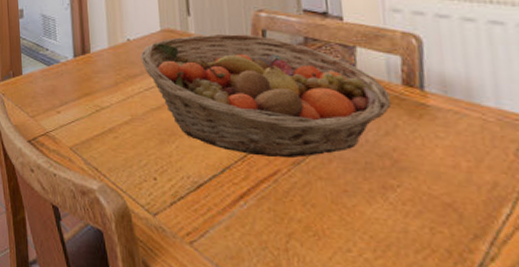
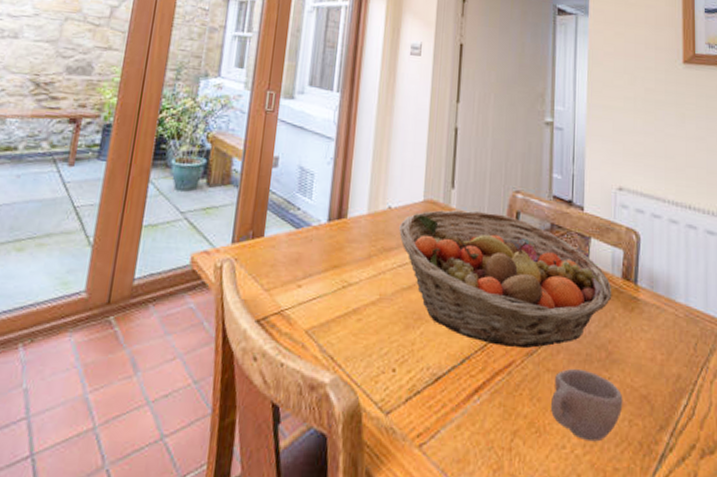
cup: none [328,177,420,248] -> present [551,369,623,442]

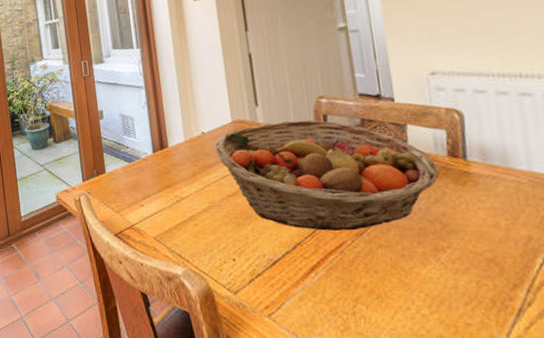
cup: present [551,369,623,442] -> none [388,242,468,303]

